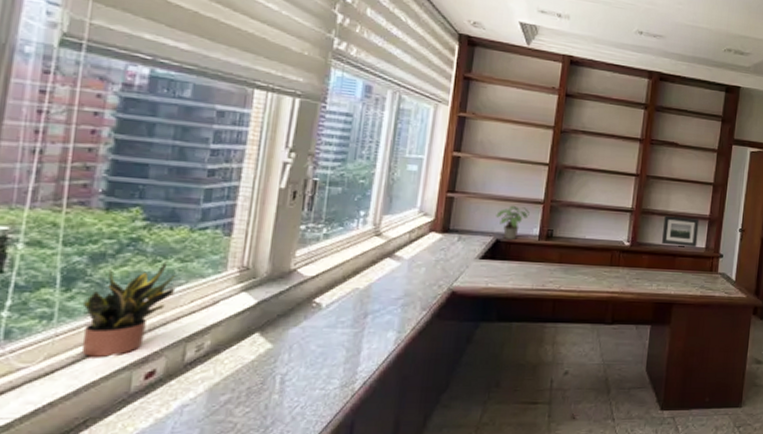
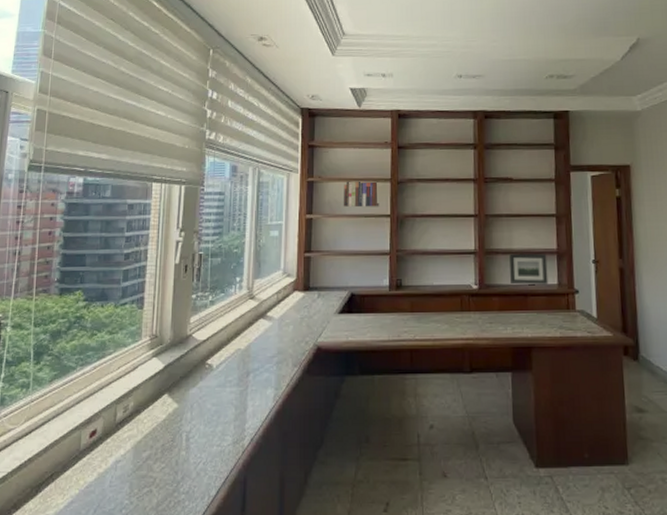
potted plant: present [81,260,176,357] -> none [47,333,108,419]
potted plant: present [496,205,530,240] -> none [348,258,378,293]
books: none [497,122,541,154] -> present [343,180,380,208]

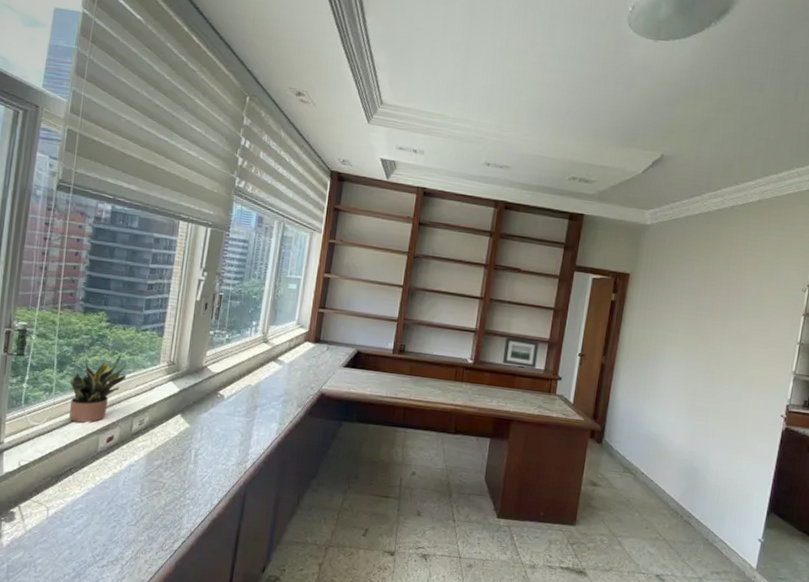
potted plant: none [47,333,108,419] -> present [68,353,127,423]
books: present [343,180,380,208] -> none [360,248,397,277]

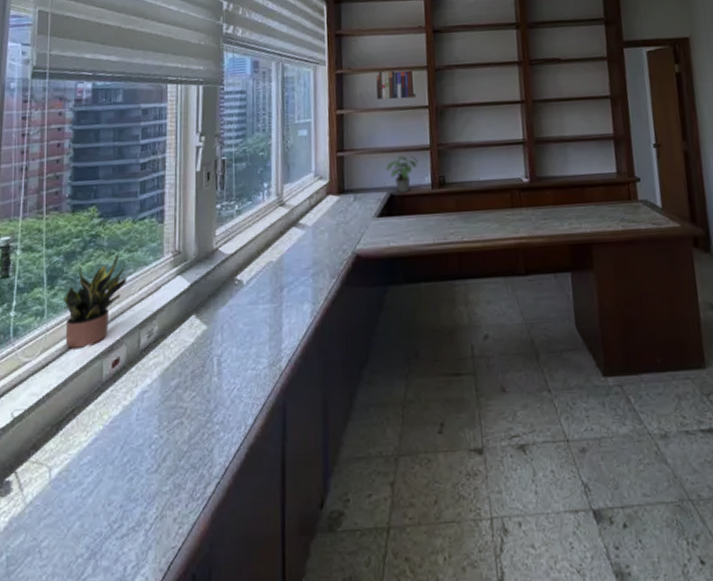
potted plant: none [357,321,386,353] -> present [386,155,418,194]
books: none [360,248,397,277] -> present [376,69,417,100]
picture frame: present [503,338,540,369] -> none [562,139,606,176]

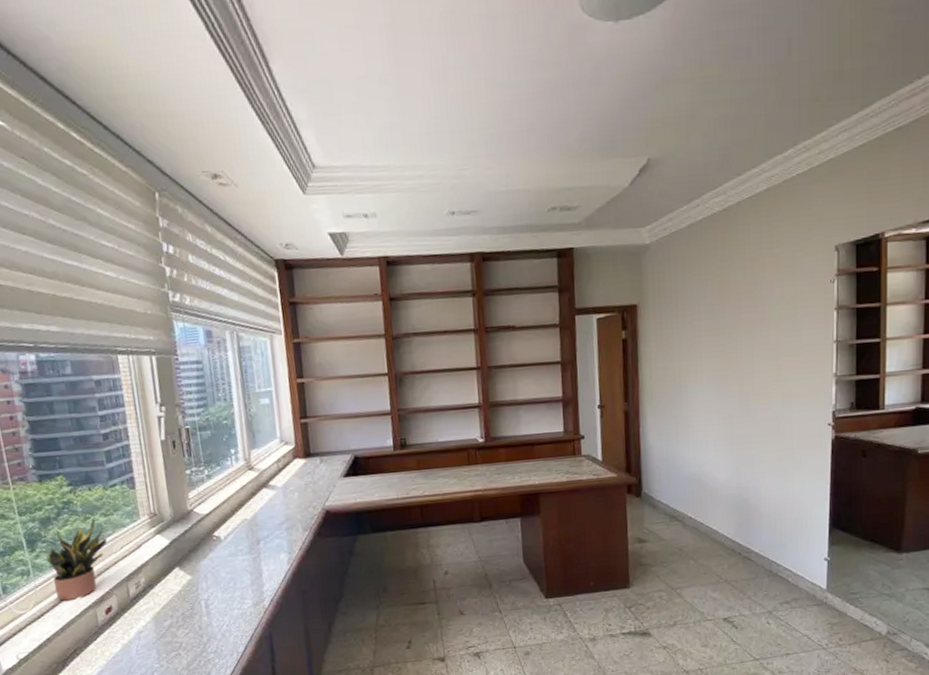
books: present [376,69,417,100] -> none [334,337,376,368]
potted plant: present [386,155,418,194] -> none [349,420,380,455]

